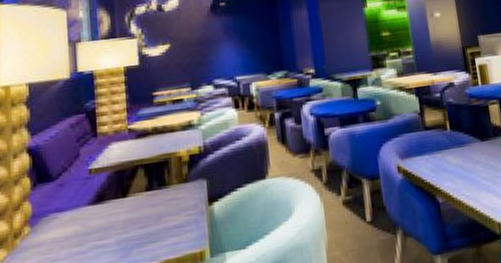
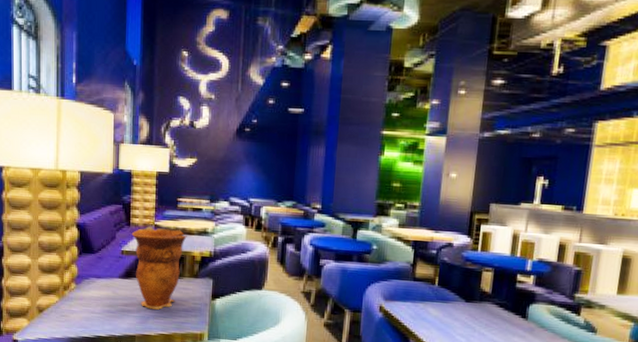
decorative vase: none [99,128,169,236] -> present [131,226,187,310]

